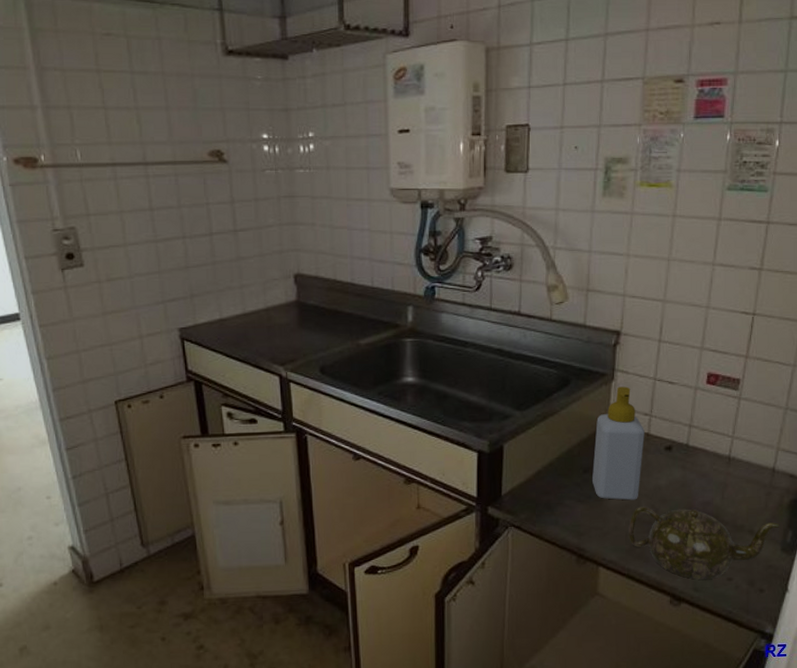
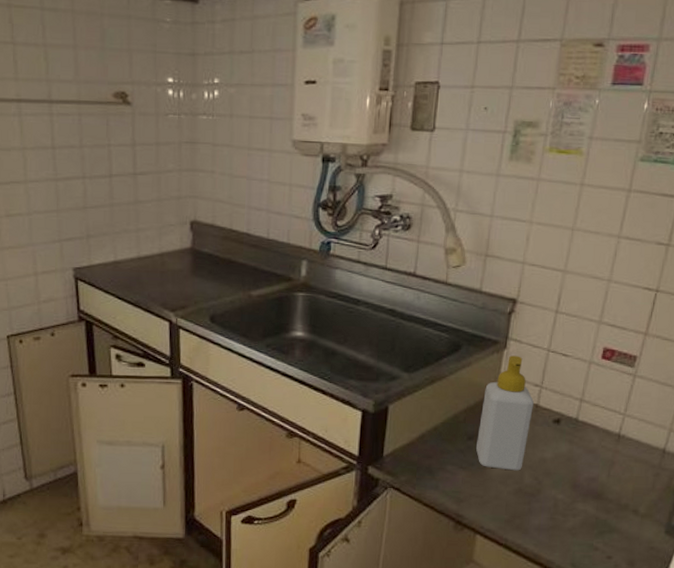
teapot: present [627,507,780,580] -> none [508,478,666,556]

